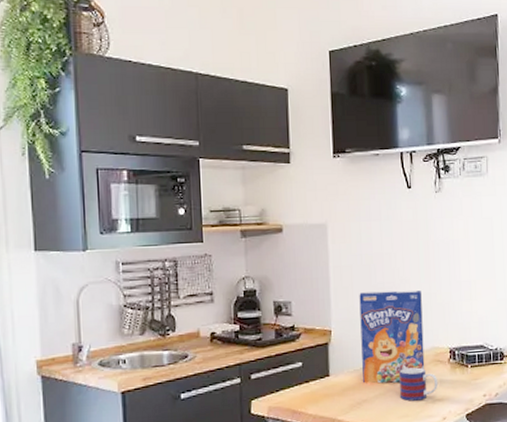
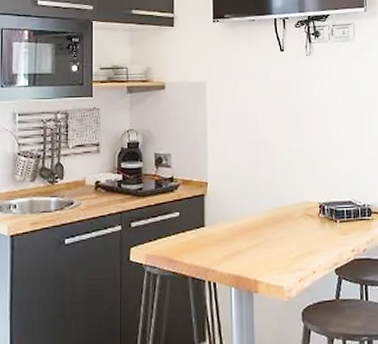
cereal box: present [359,290,425,384] -> none [234,146,296,236]
mug: present [398,367,439,401] -> none [270,221,309,254]

